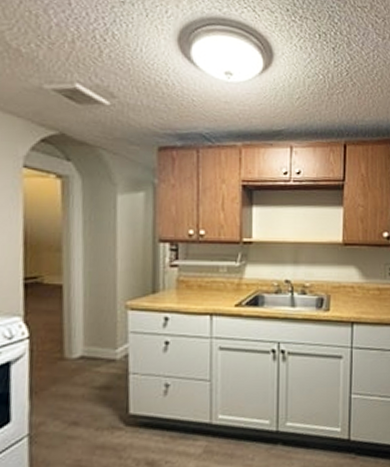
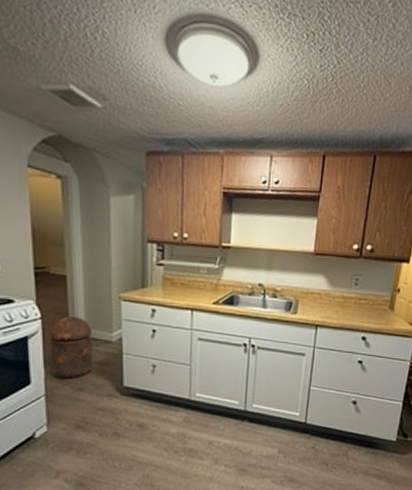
trash can: none [38,333,93,413] -> present [50,316,93,380]

